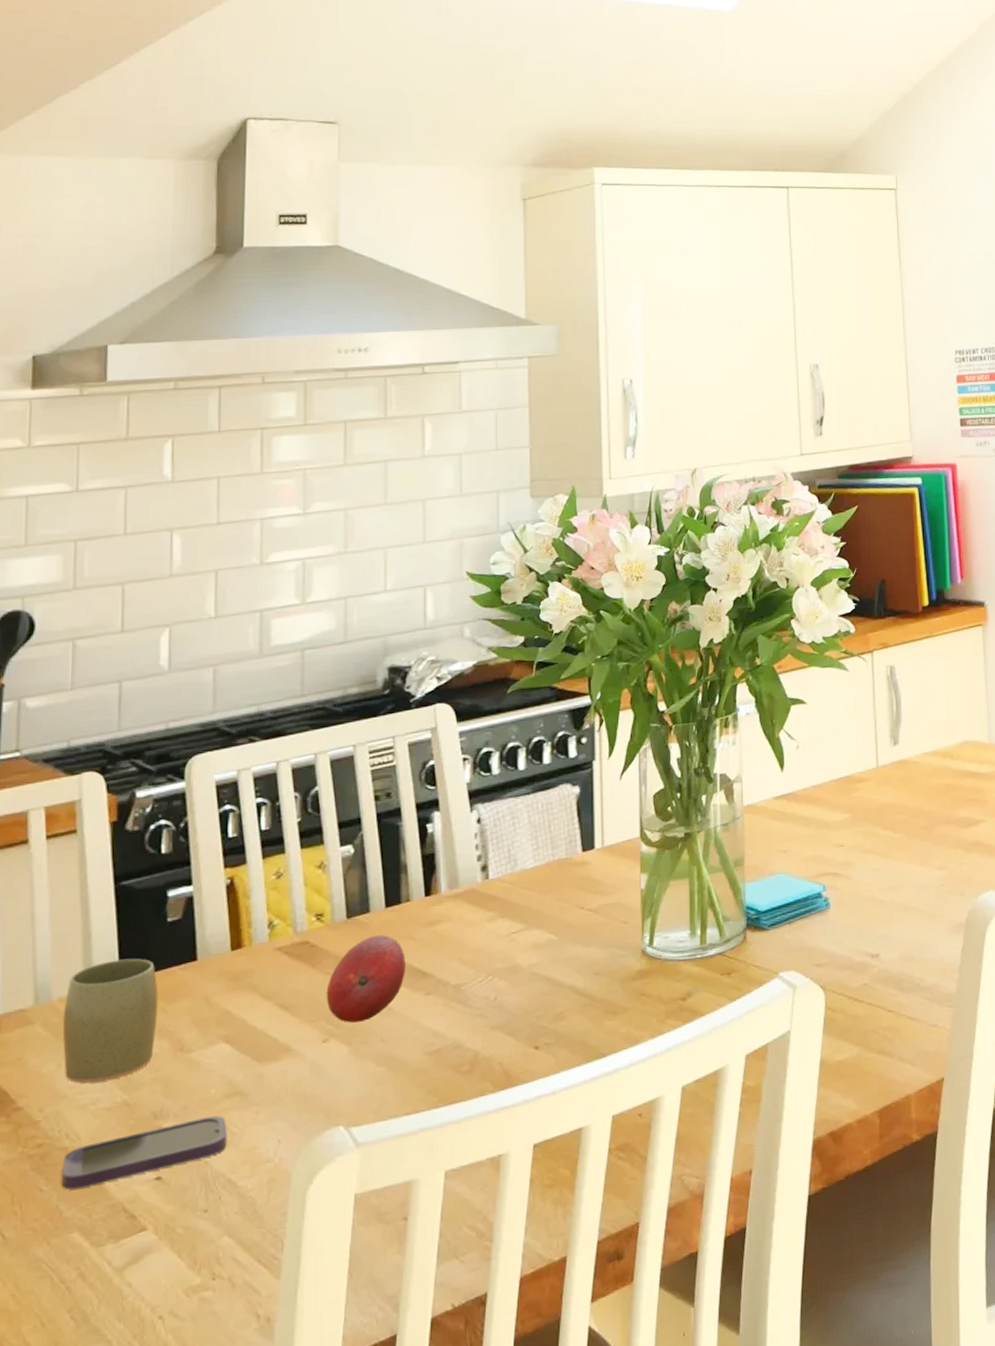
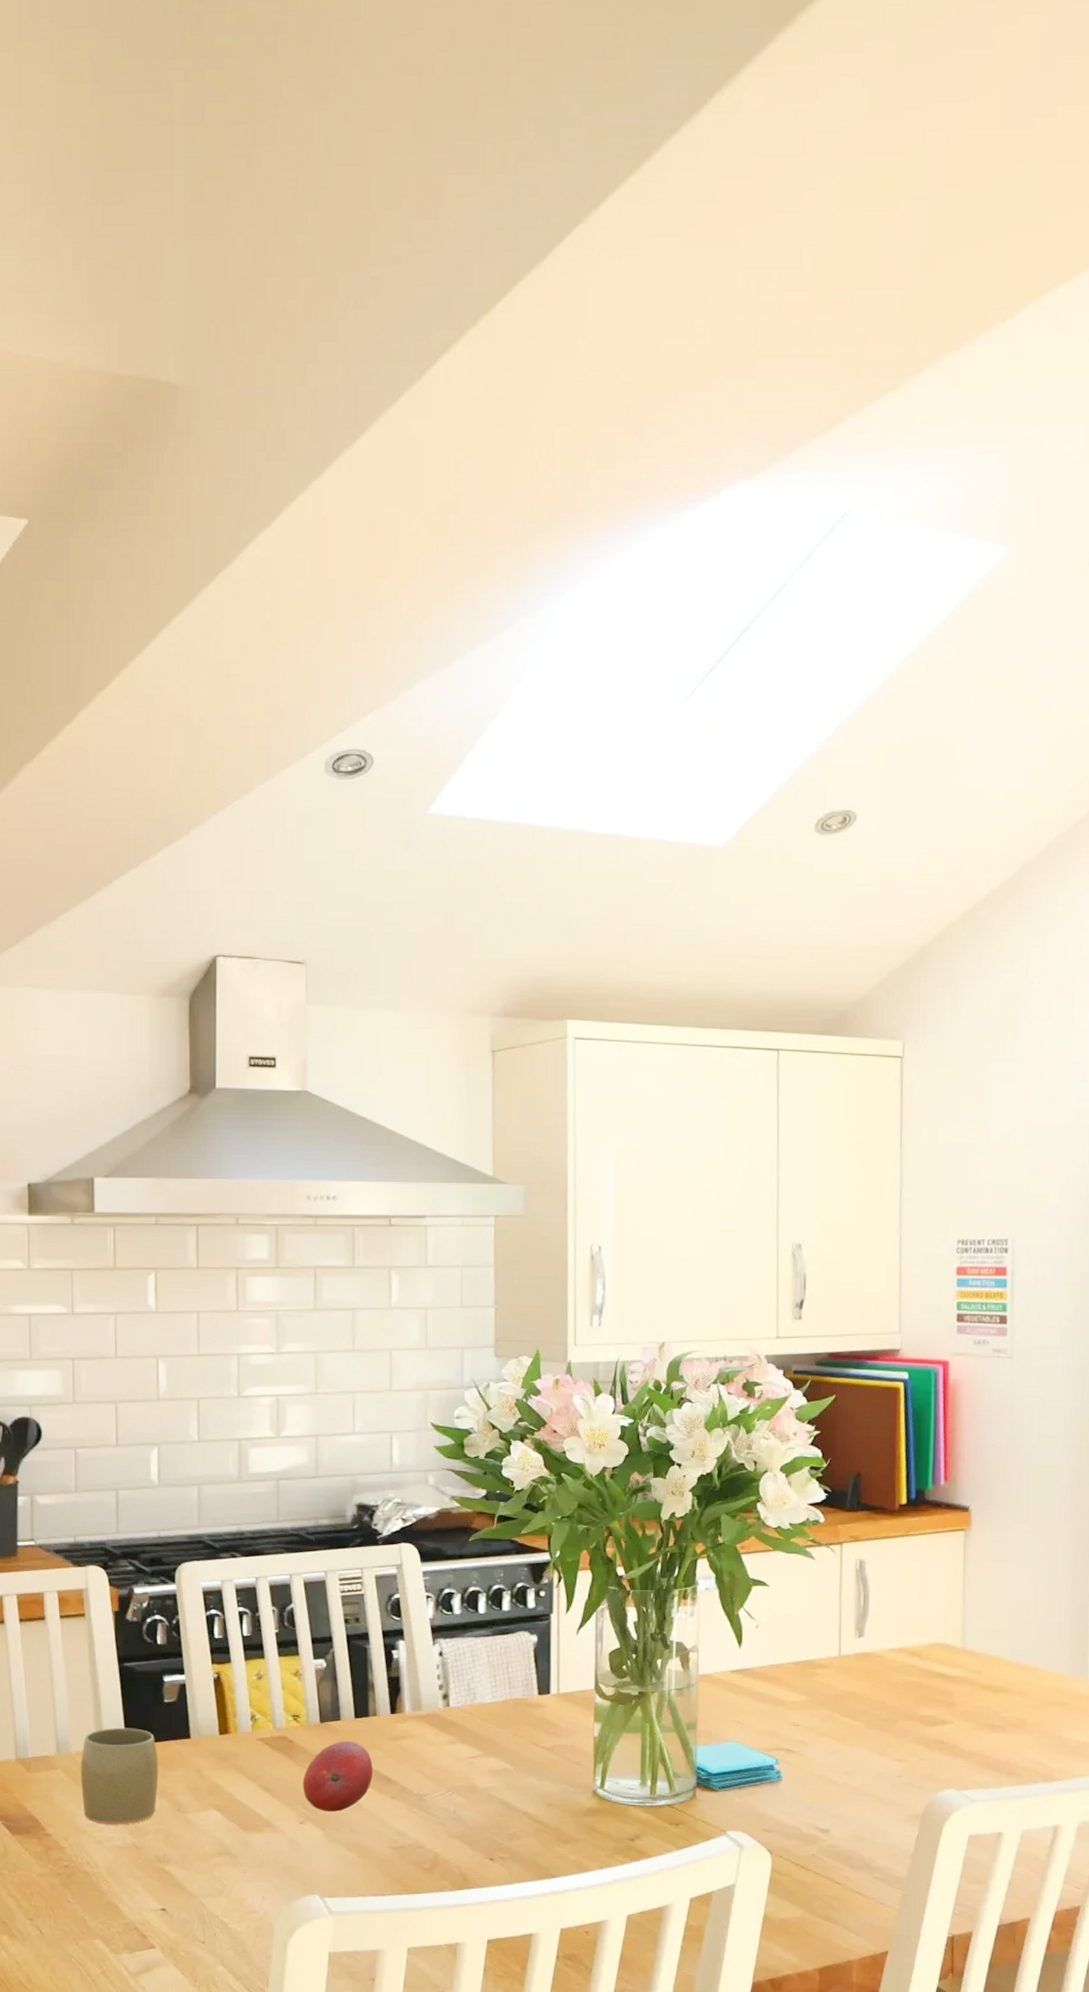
mobile phone: present [61,1116,227,1190] -> none [84,1868,219,1906]

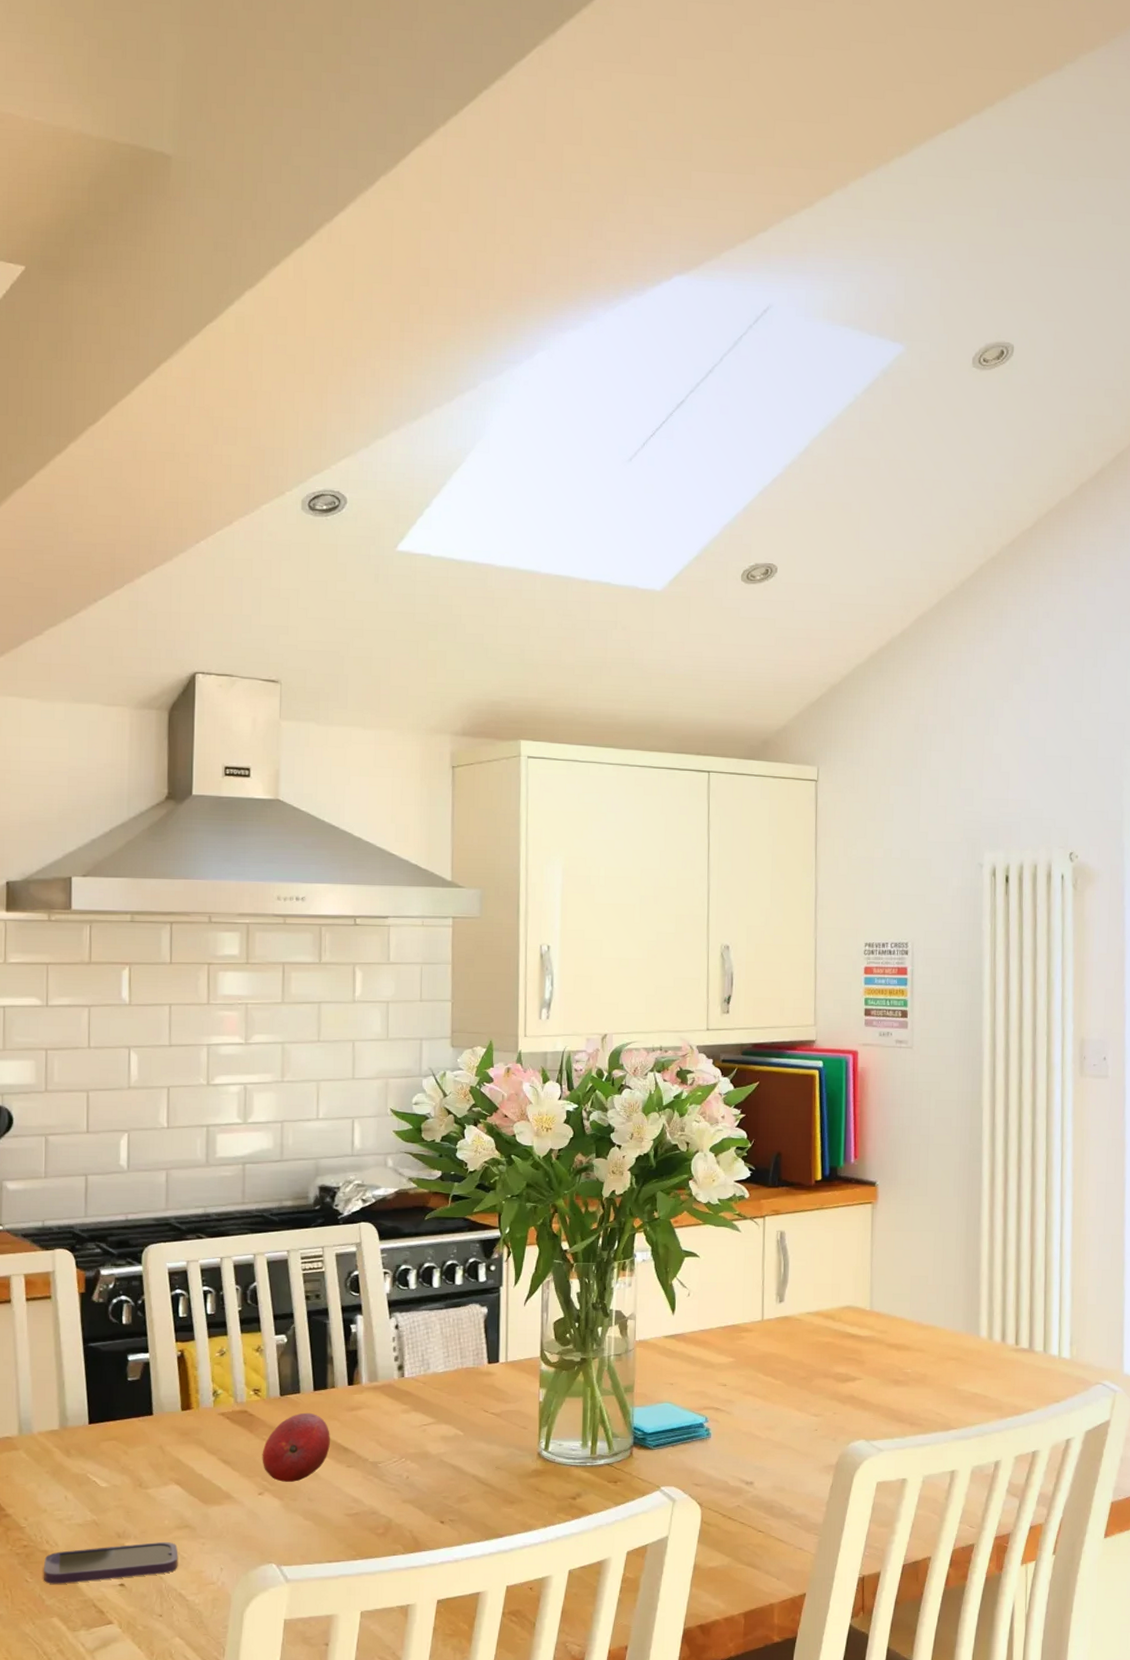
mug: present [80,1727,158,1825] -> none [42,1407,121,1503]
mobile phone: none [84,1868,219,1906] -> present [43,1542,178,1584]

